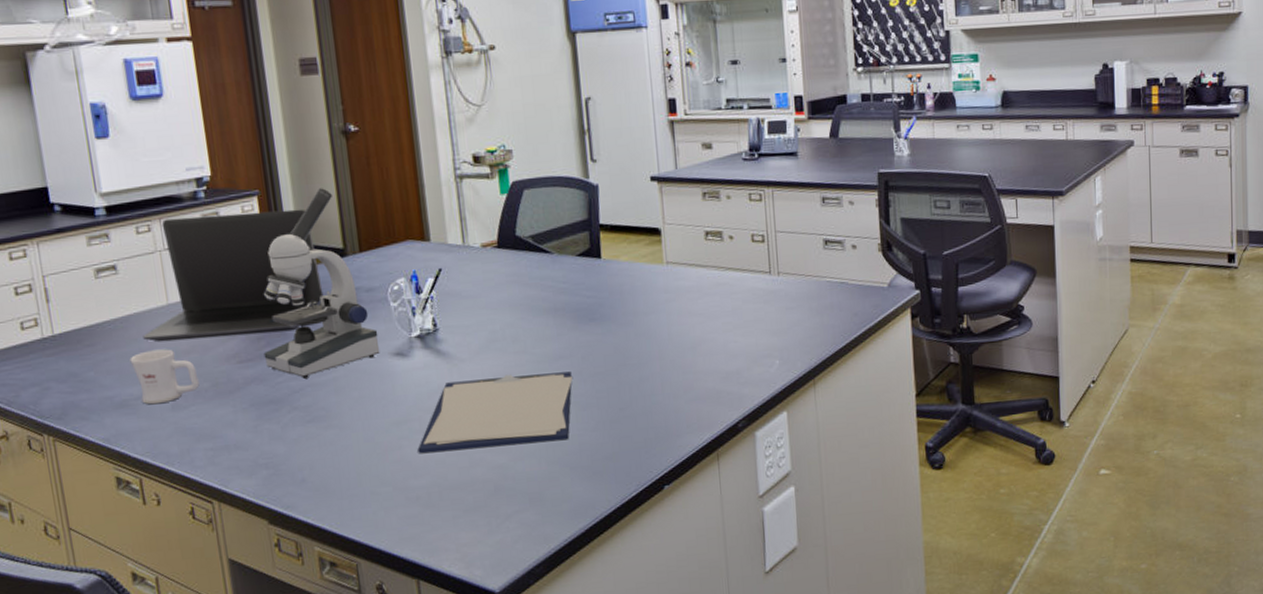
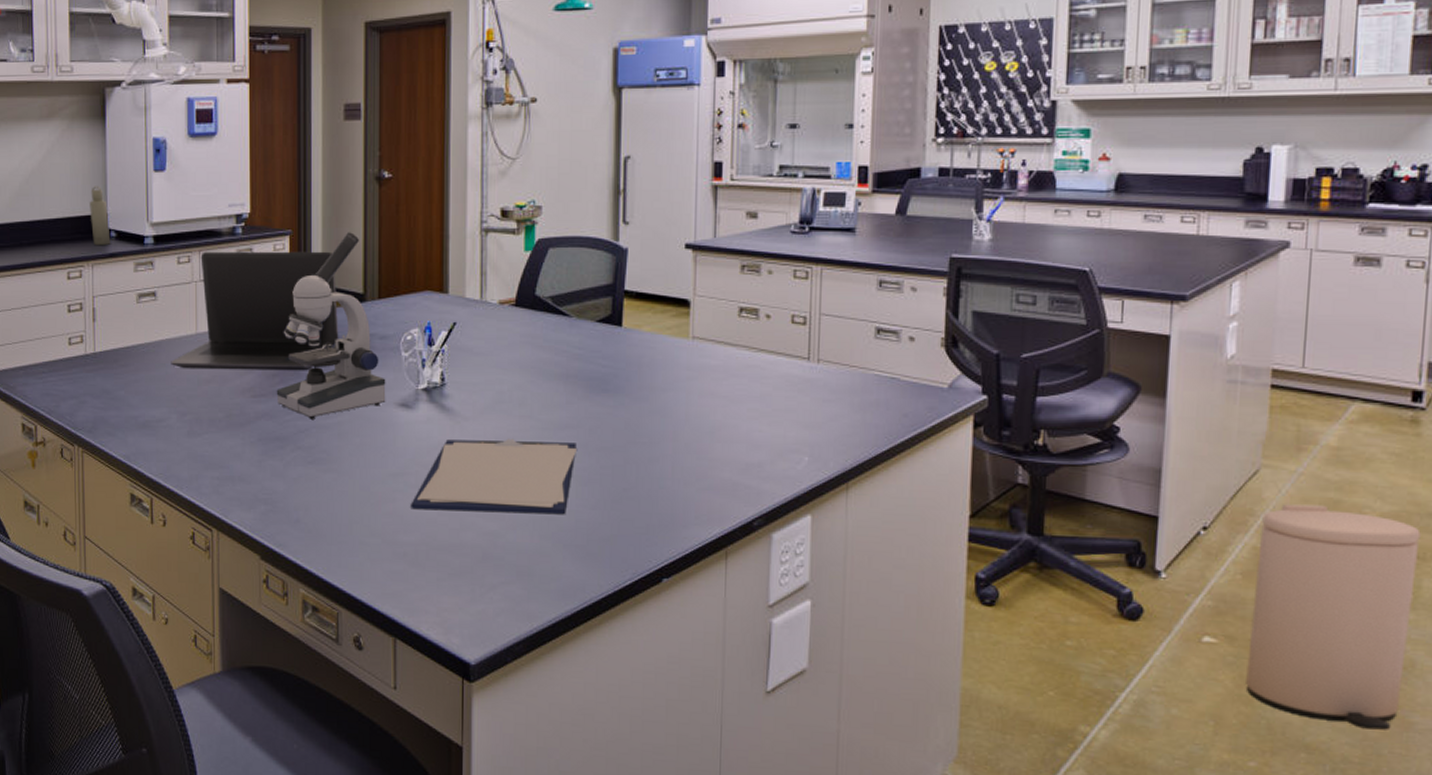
bottle: none [24,158,56,222] -> present [89,186,111,246]
mug: present [129,349,200,405] -> none [157,376,215,429]
pedal bin: none [1133,352,1242,525] -> present [1246,504,1421,730]

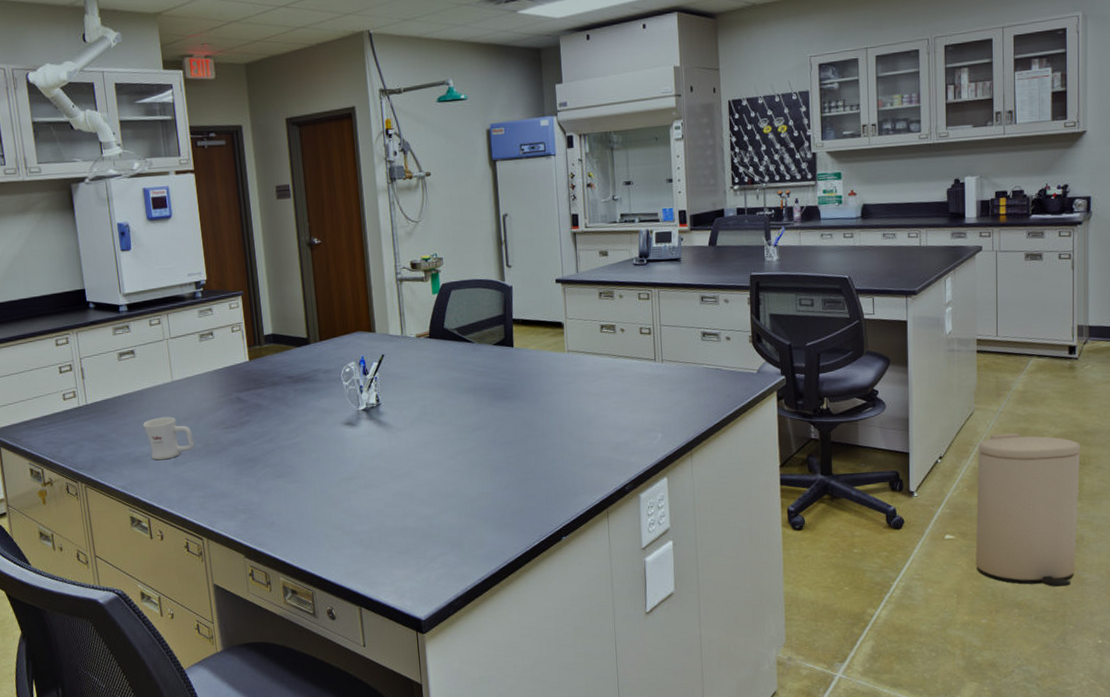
bottle: present [89,186,111,246] -> none [68,266,91,317]
mug: none [157,376,215,429] -> present [143,417,195,460]
laptop computer: present [171,251,339,371] -> none [153,306,291,411]
microscope: present [276,232,386,419] -> none [244,289,334,442]
notepad: present [411,438,578,514] -> none [362,440,489,504]

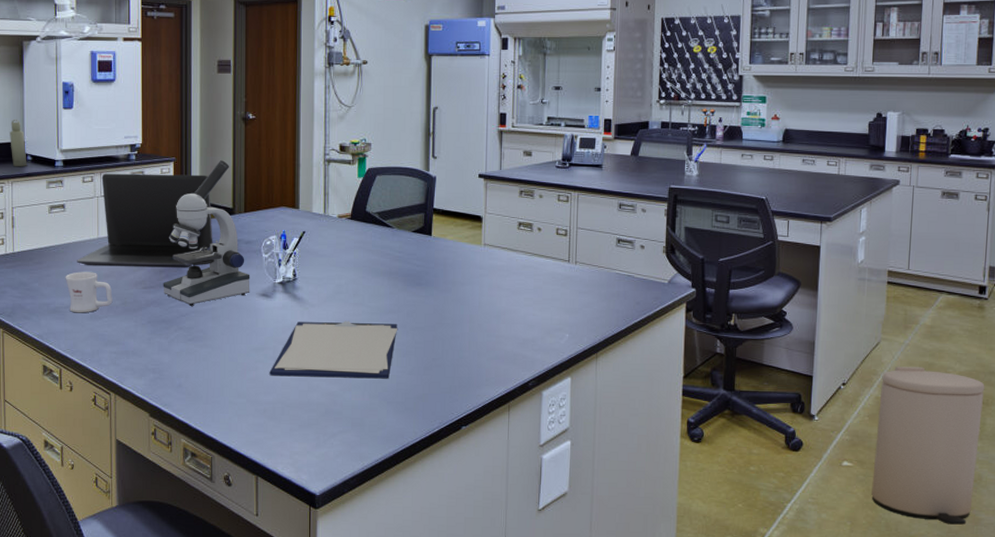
bottle: none [68,266,91,317] -> present [10,119,27,167]
laptop computer: none [153,306,291,411] -> present [77,173,213,268]
microscope: none [244,289,334,442] -> present [163,160,250,306]
notepad: none [362,440,489,504] -> present [269,320,398,378]

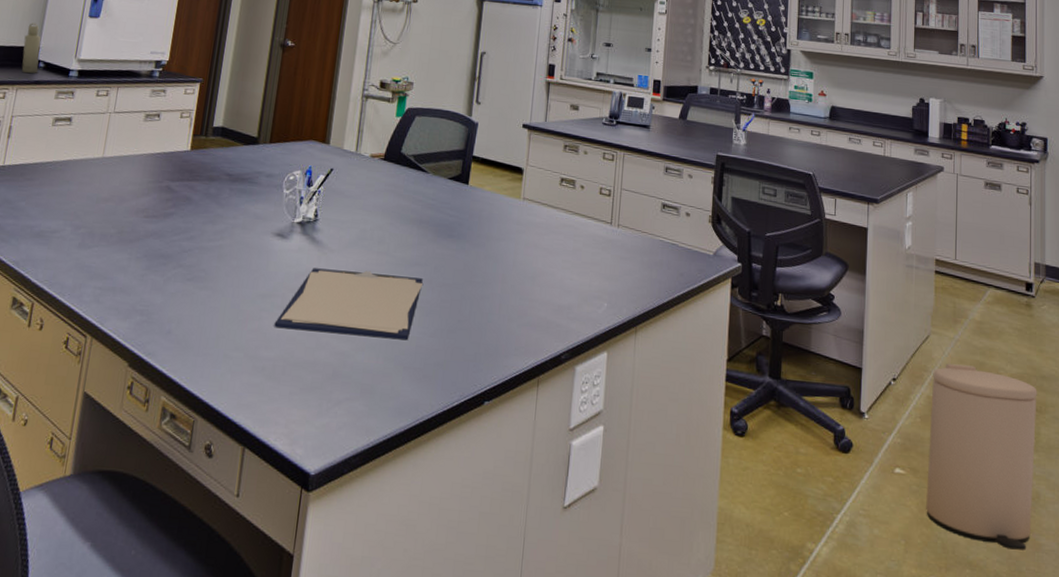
mug: present [65,272,113,313] -> none [56,192,109,240]
laptop computer: present [77,173,213,268] -> none [74,88,235,199]
microscope: present [163,160,250,306] -> none [167,86,267,241]

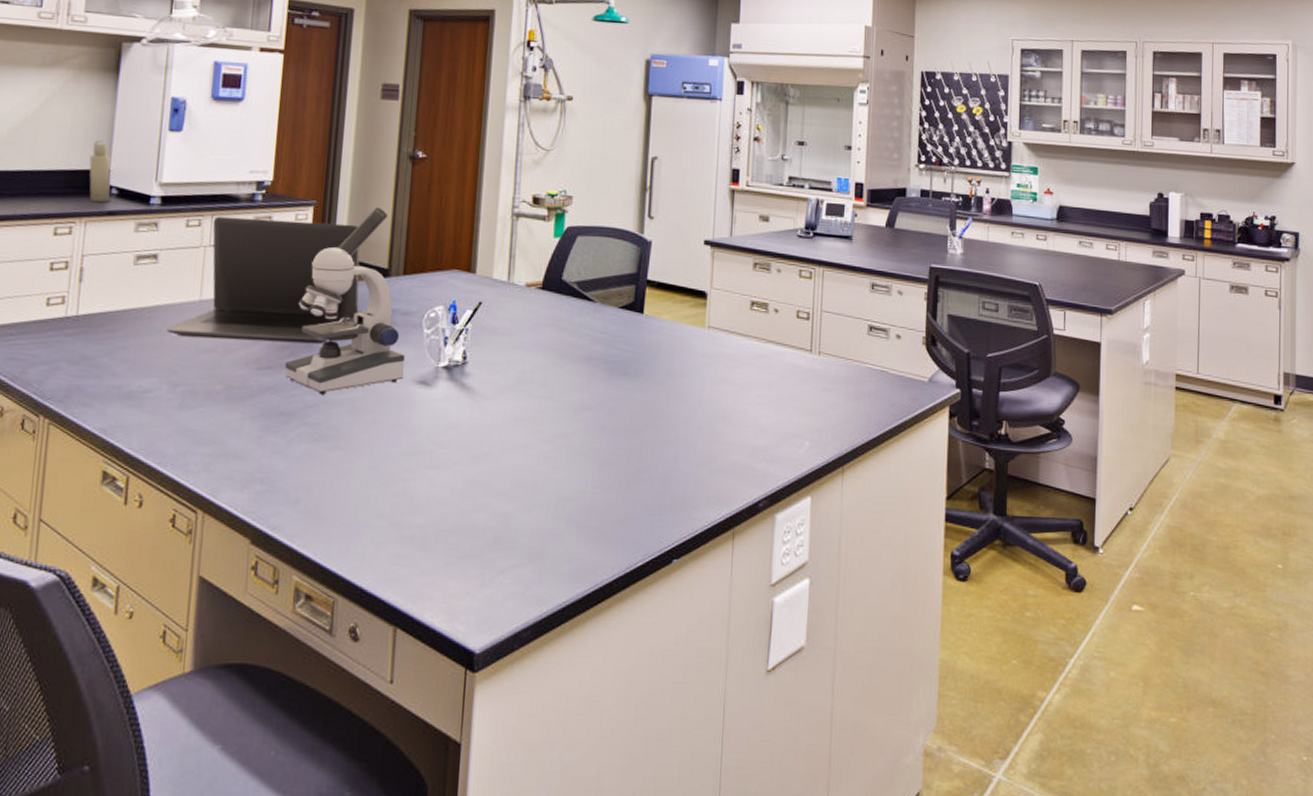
laptop computer: none [74,88,235,199] -> present [167,216,360,344]
microscope: none [167,86,267,241] -> present [284,207,406,394]
notepad: present [274,268,424,339] -> none [422,418,596,495]
pedal bin: present [926,363,1037,551] -> none [1166,488,1286,684]

